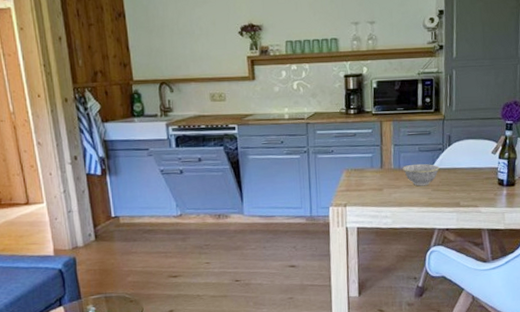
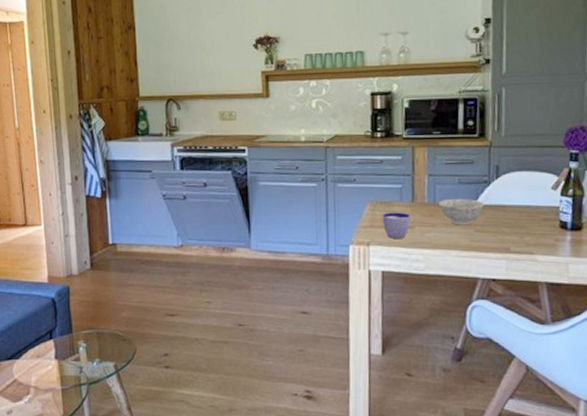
cup: none [356,177,380,200] -> present [382,212,410,238]

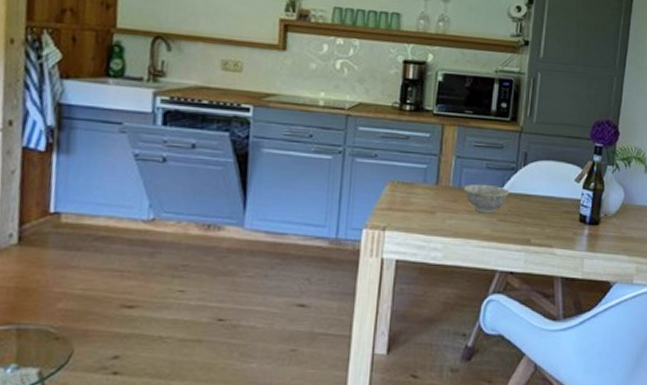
cup: present [382,212,410,238] -> none [402,194,433,224]

